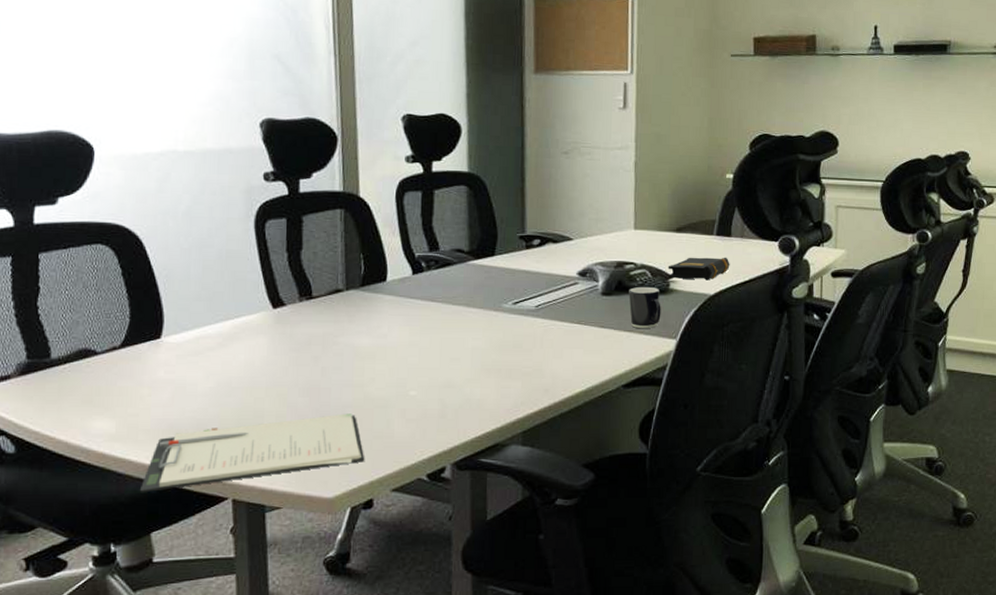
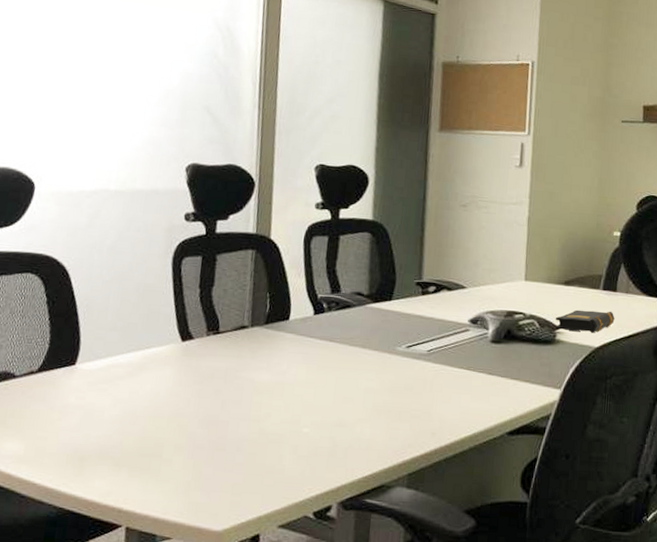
clipboard: present [139,413,364,493] -> none [39,447,255,516]
mug: present [628,286,661,329] -> none [516,336,548,378]

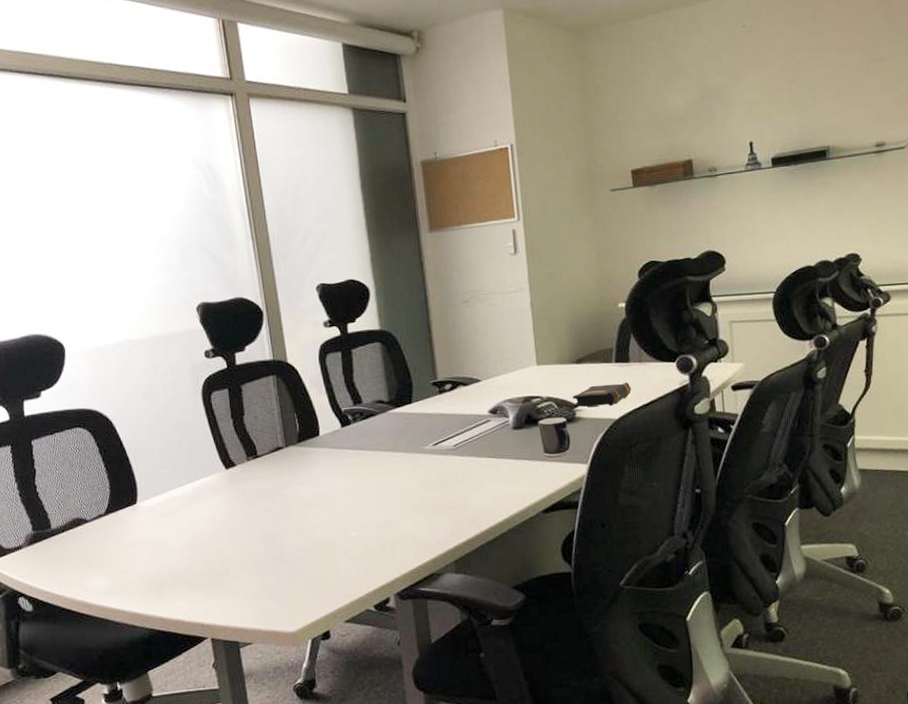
mug: none [516,336,548,378] -> present [538,417,571,457]

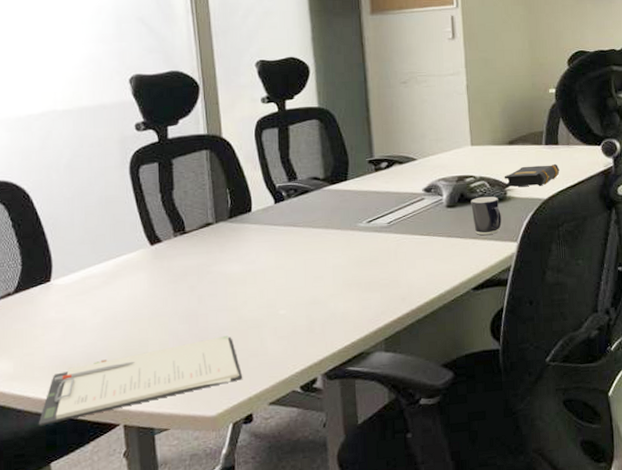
clipboard: none [134,556,318,638] -> present [38,336,242,427]

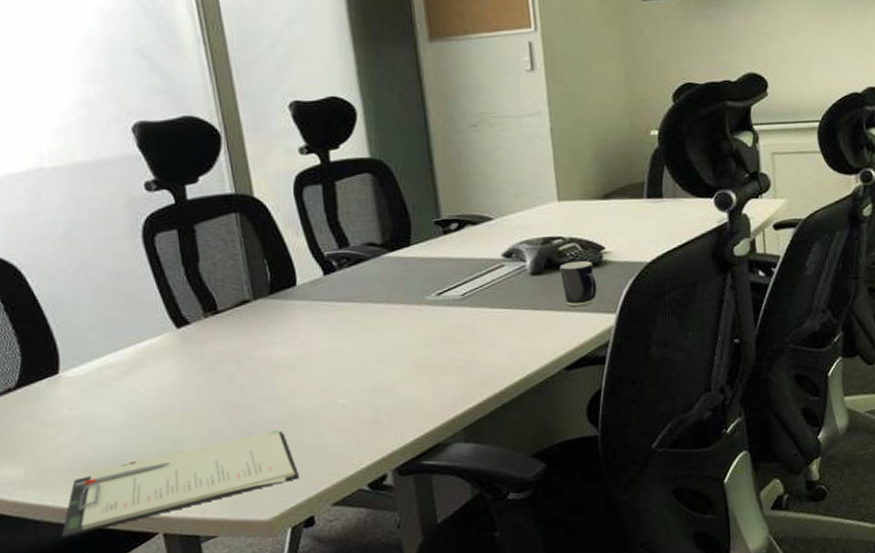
book: present [504,163,560,187] -> none [598,220,665,250]

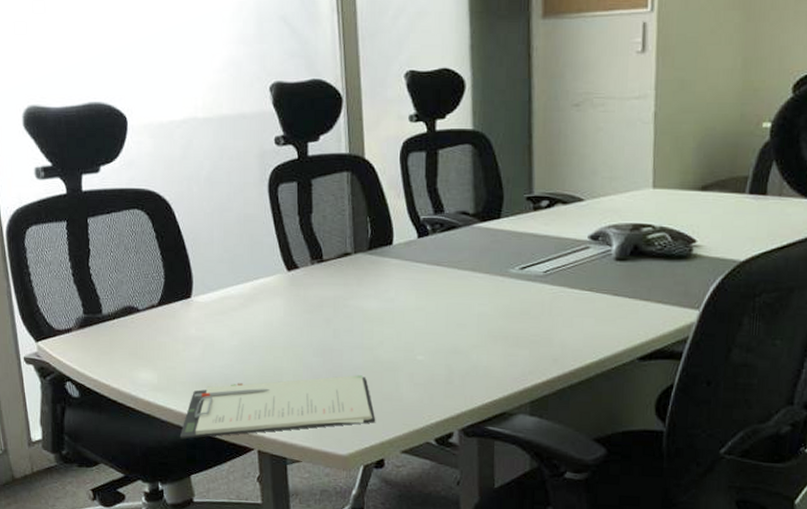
mug: present [559,260,597,307] -> none [645,251,683,298]

